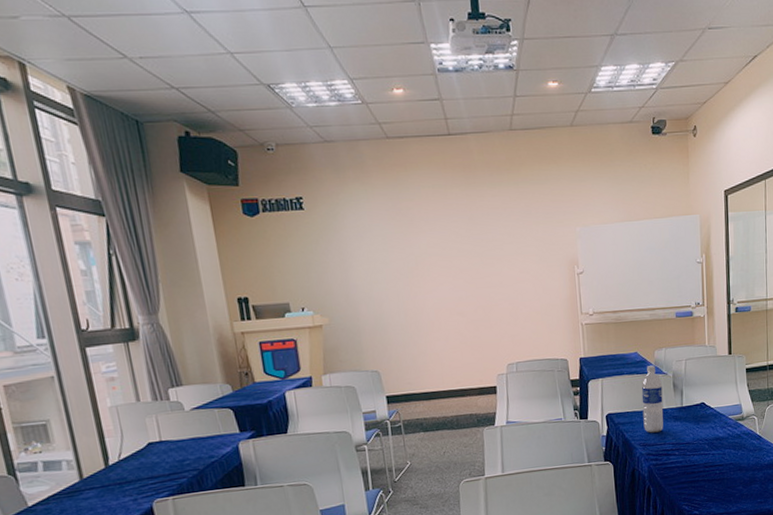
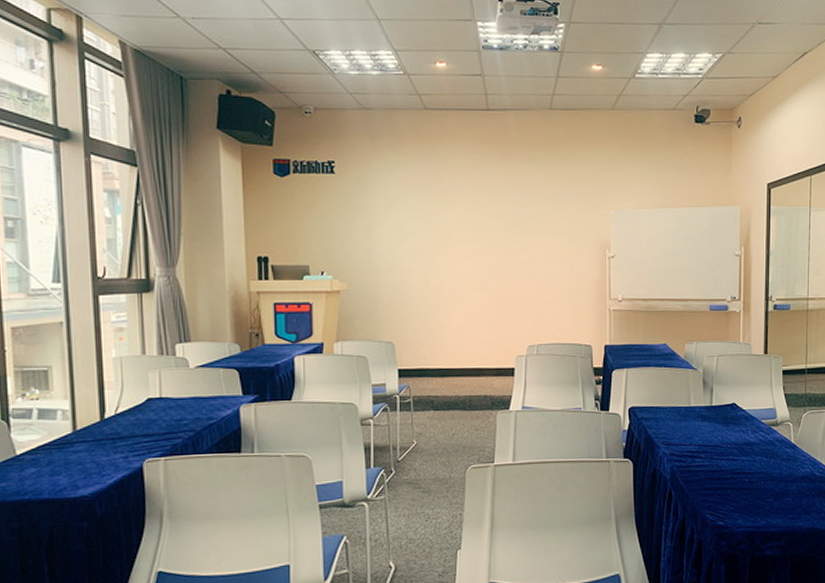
water bottle: present [641,365,663,433] -> none [668,359,691,432]

